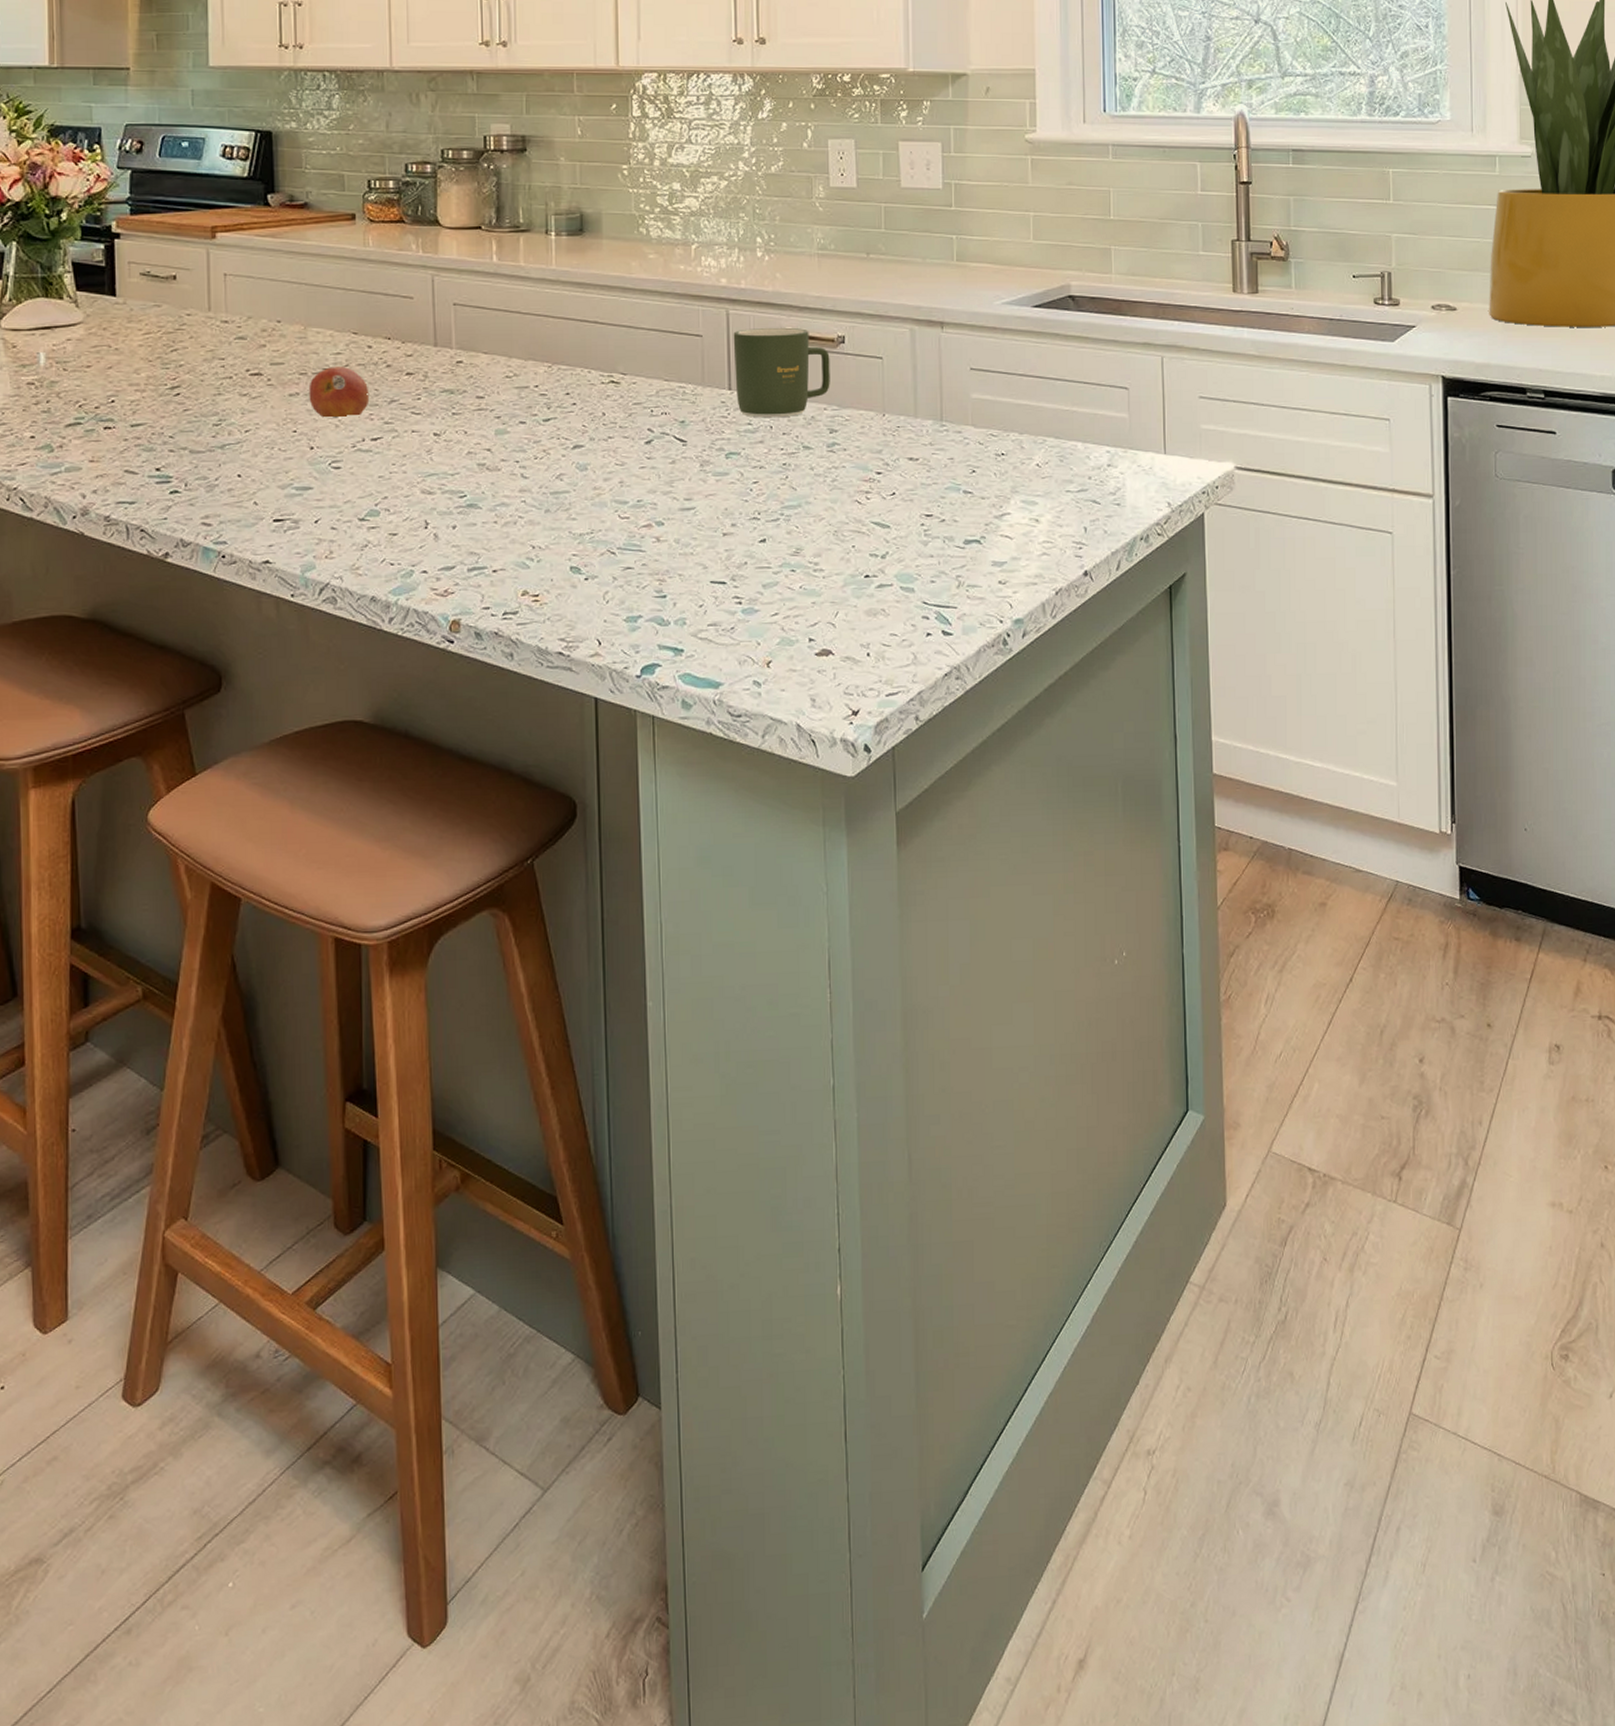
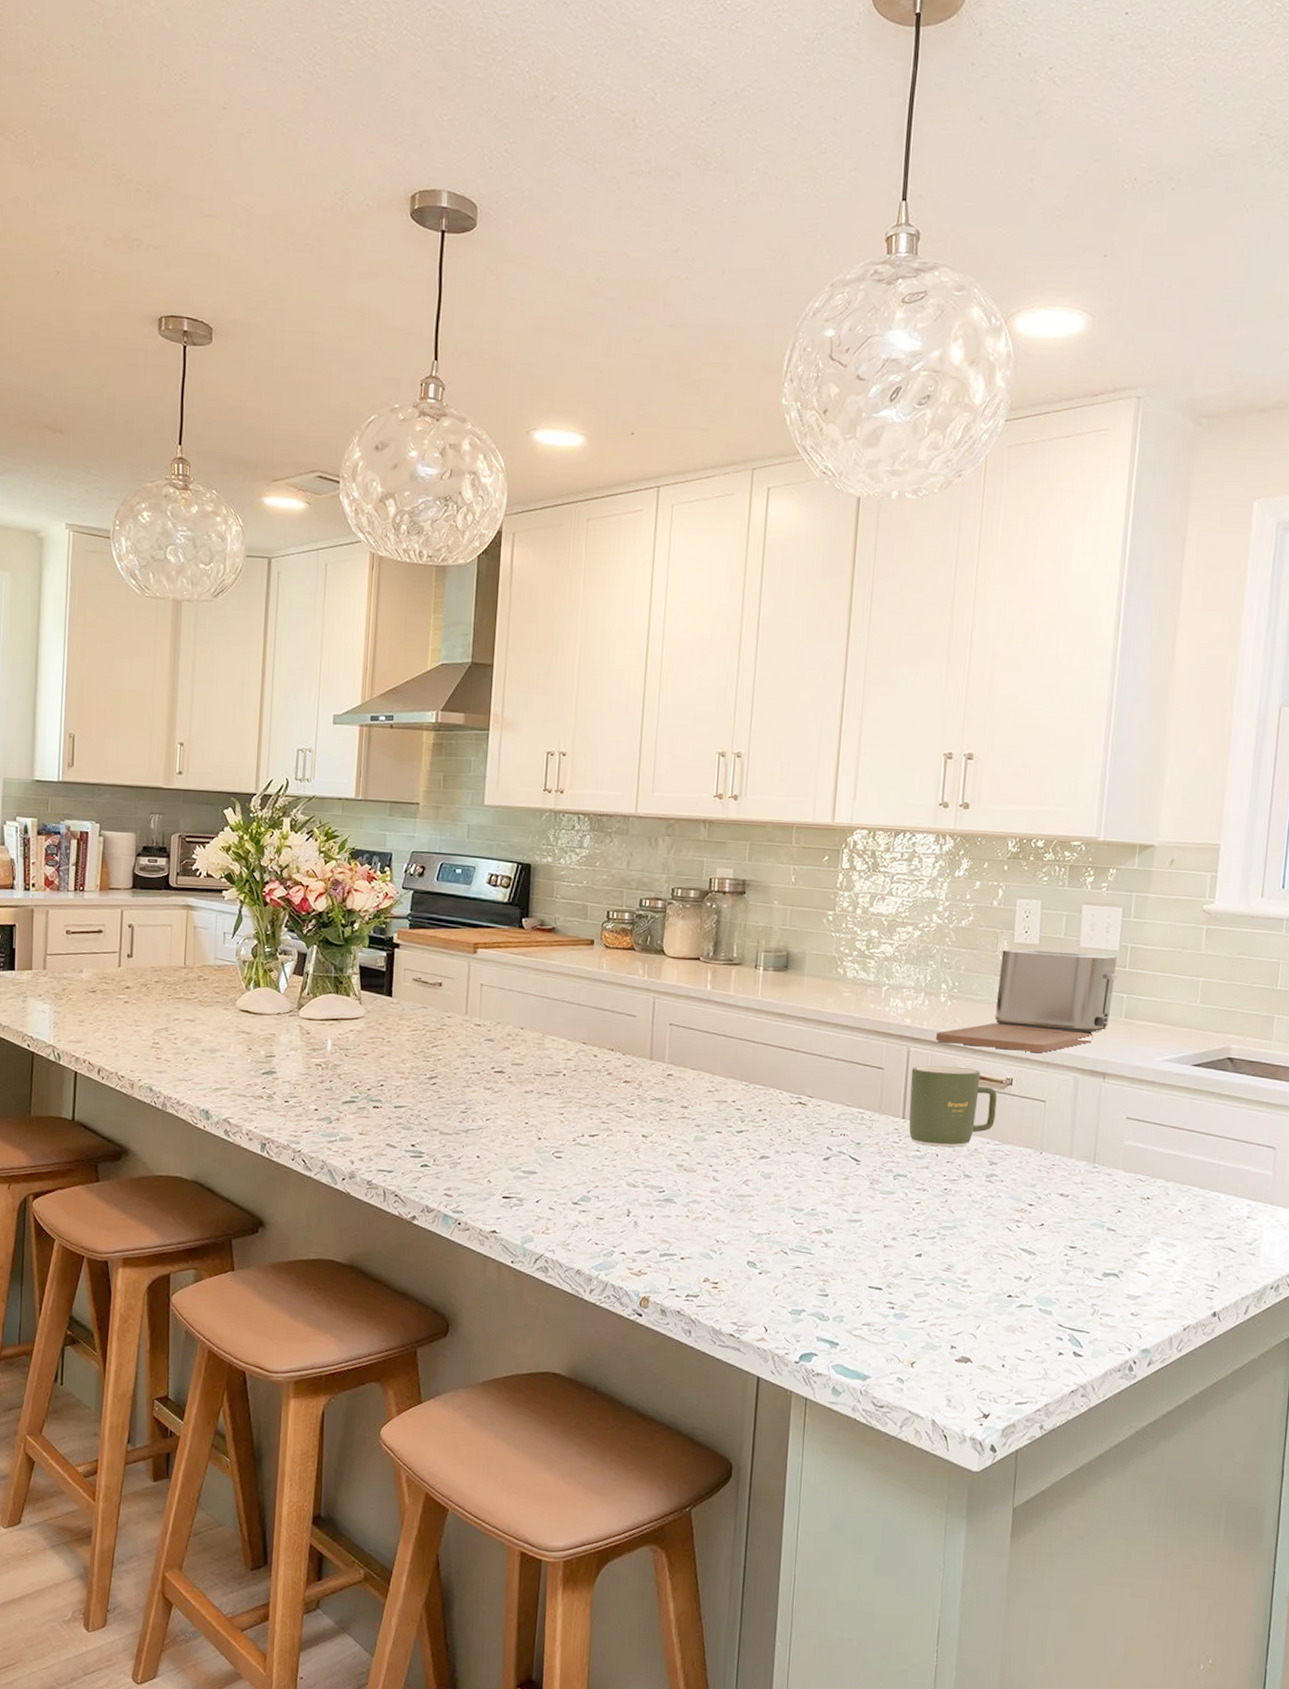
fruit: present [308,367,370,419] -> none [541,1070,592,1116]
cutting board: none [755,276,926,305] -> present [935,1023,1093,1053]
toaster: none [818,193,945,282] -> present [994,949,1118,1034]

